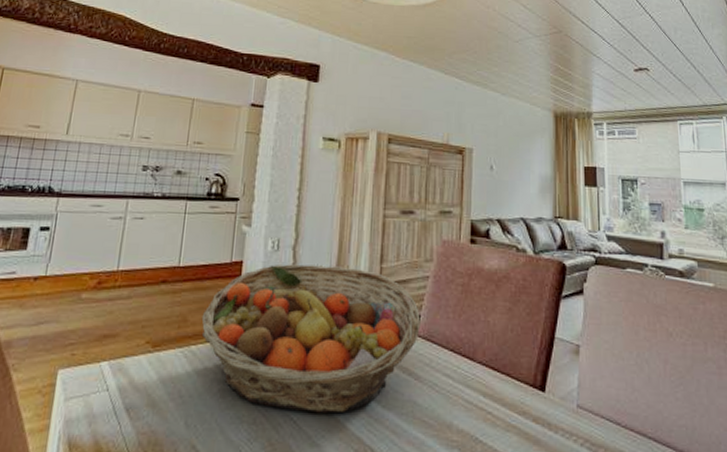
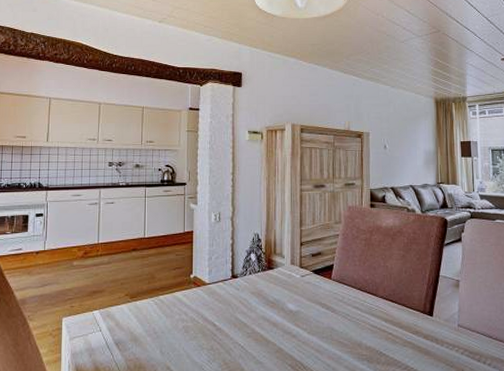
fruit basket: present [201,264,421,413] -> none [165,231,334,340]

